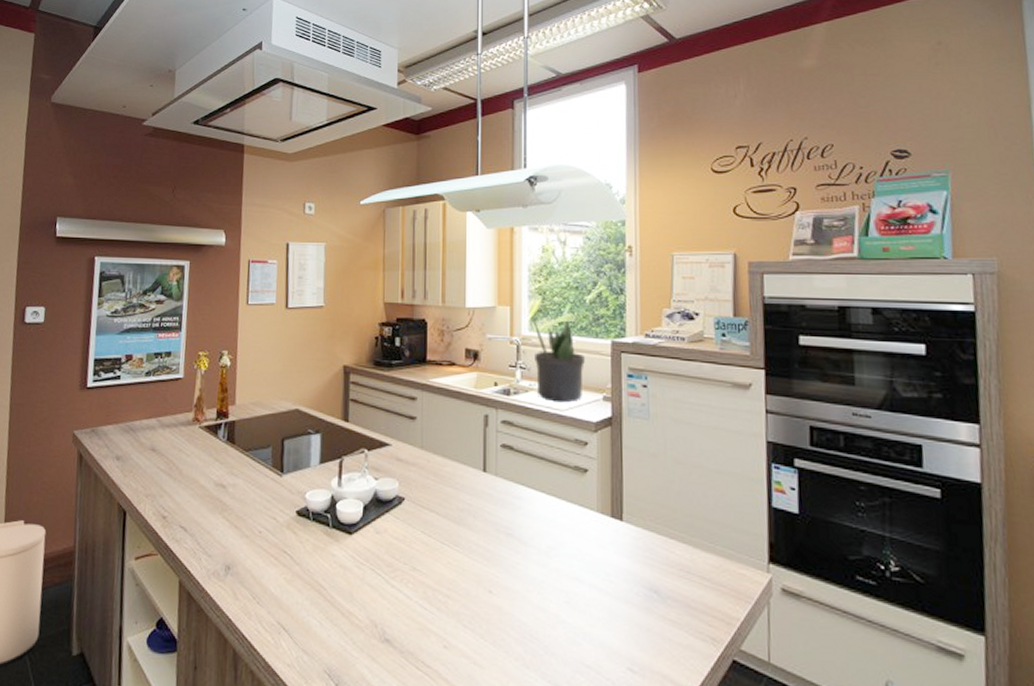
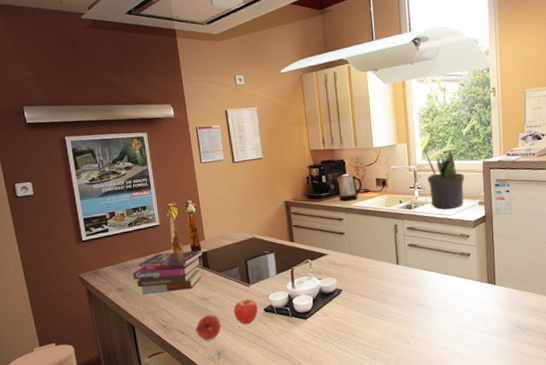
books: none [138,415,230,470] -> present [133,251,203,294]
fruit: none [202,509,237,546] -> present [195,314,221,340]
fruit: none [255,493,289,531] -> present [233,299,258,325]
kettle: none [414,338,446,375] -> present [337,173,362,202]

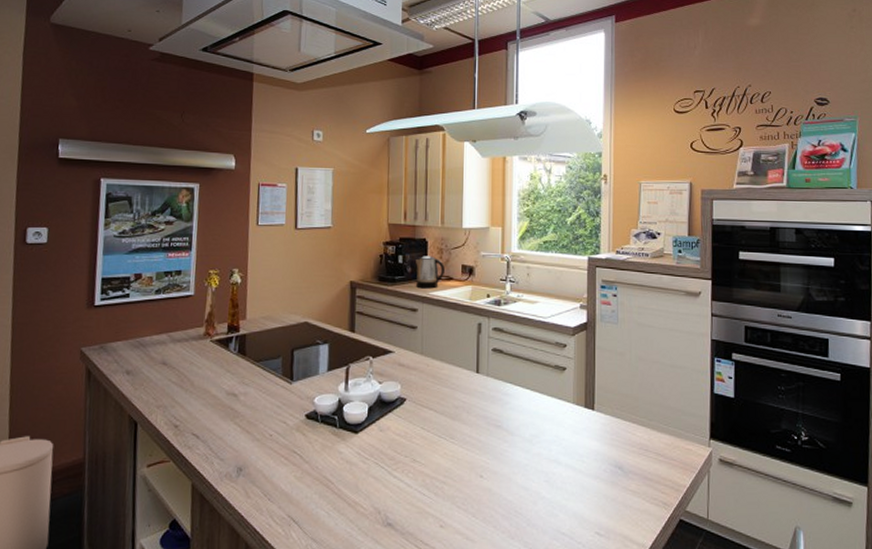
books: present [133,251,203,294] -> none [148,330,240,381]
fruit: present [195,314,221,340] -> none [214,416,248,450]
fruit: present [233,299,258,325] -> none [266,400,298,434]
planter: present [425,149,464,209] -> none [521,238,565,310]

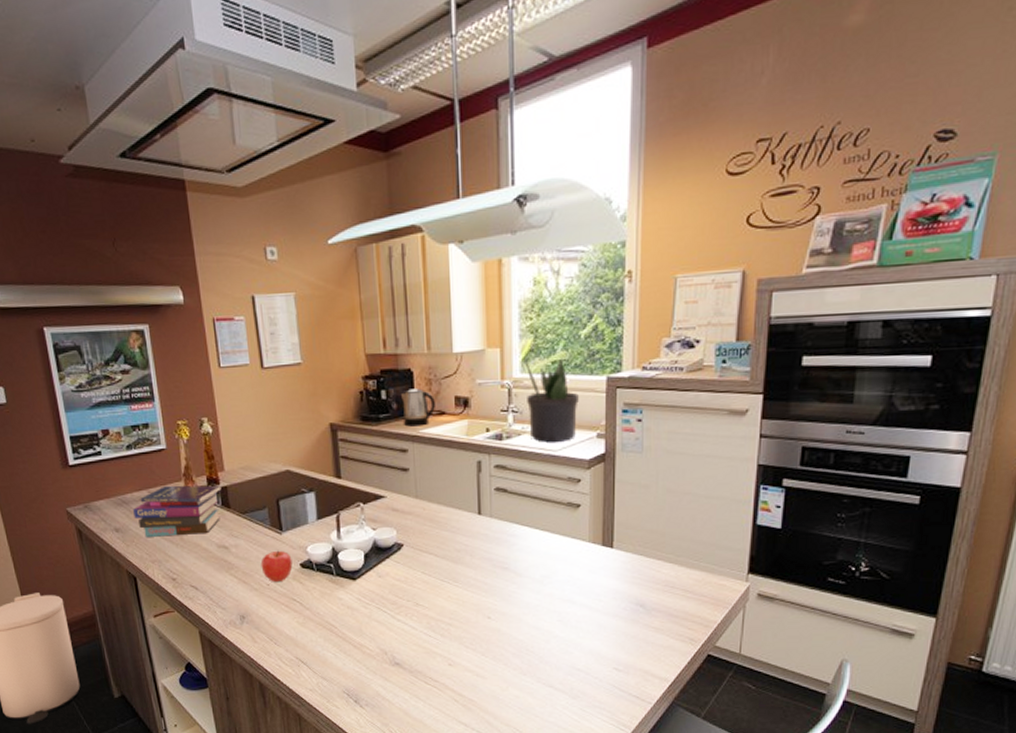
books: none [148,330,240,381] -> present [133,485,222,537]
fruit: none [266,400,298,434] -> present [260,550,293,583]
planter: none [521,238,565,310] -> present [525,358,579,442]

